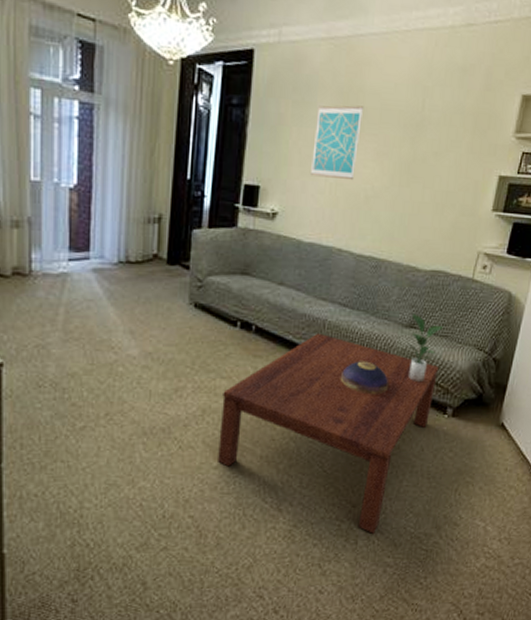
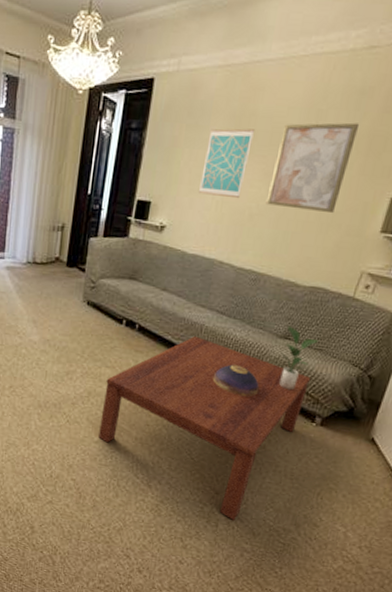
wall art: none [380,100,463,194] -> present [266,122,359,214]

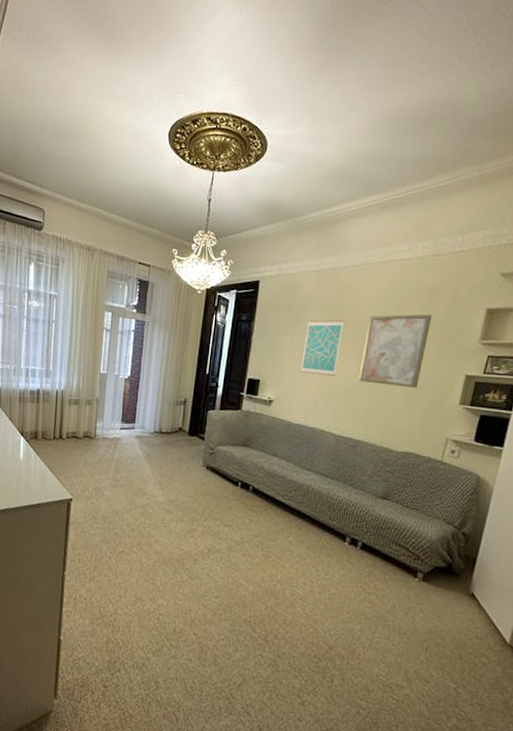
coffee table: present [98,335,311,520] -> none [218,496,410,676]
decorative bowl: present [212,364,260,397] -> none [320,523,364,553]
potted plant: present [279,325,319,391] -> none [380,487,414,547]

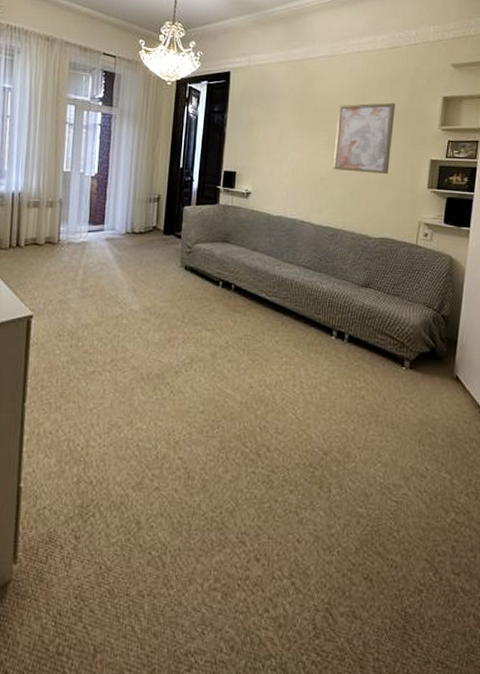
wall art: present [300,319,345,377] -> none [276,109,316,166]

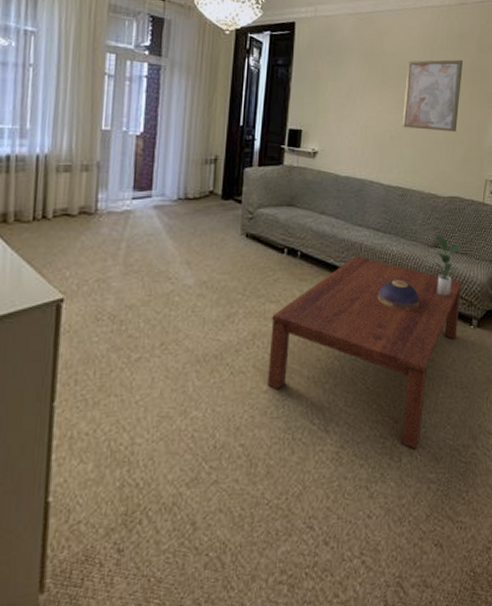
coffee table: none [204,291,394,482] -> present [268,255,463,449]
decorative bowl: none [307,316,351,346] -> present [377,279,421,310]
potted plant: none [364,275,395,337] -> present [433,234,463,297]

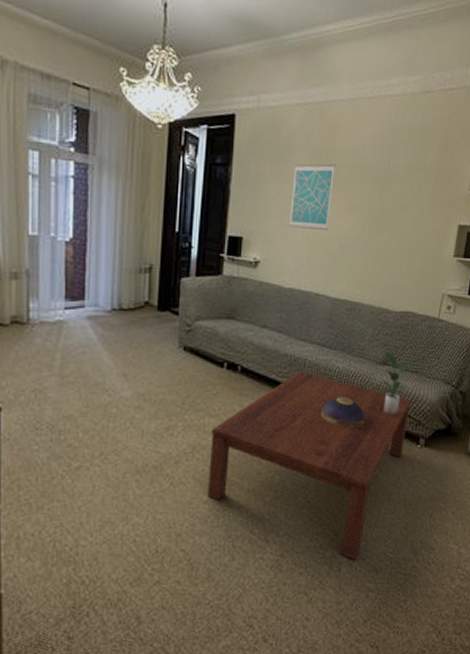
wall art: none [345,64,386,124] -> present [289,163,336,231]
wall art: present [402,59,463,133] -> none [352,158,424,242]

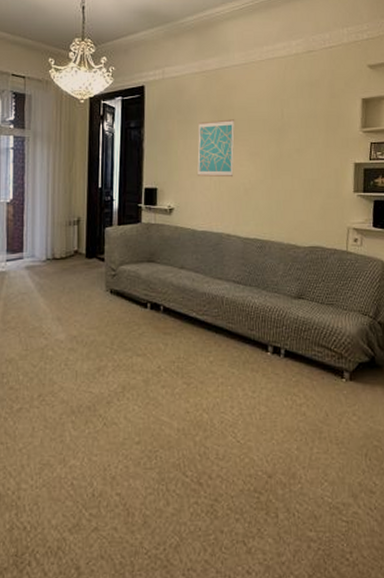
coffee table: present [208,371,412,560] -> none [139,308,331,505]
decorative bowl: present [320,397,366,427] -> none [242,332,287,363]
potted plant: present [381,351,414,416] -> none [298,285,328,349]

